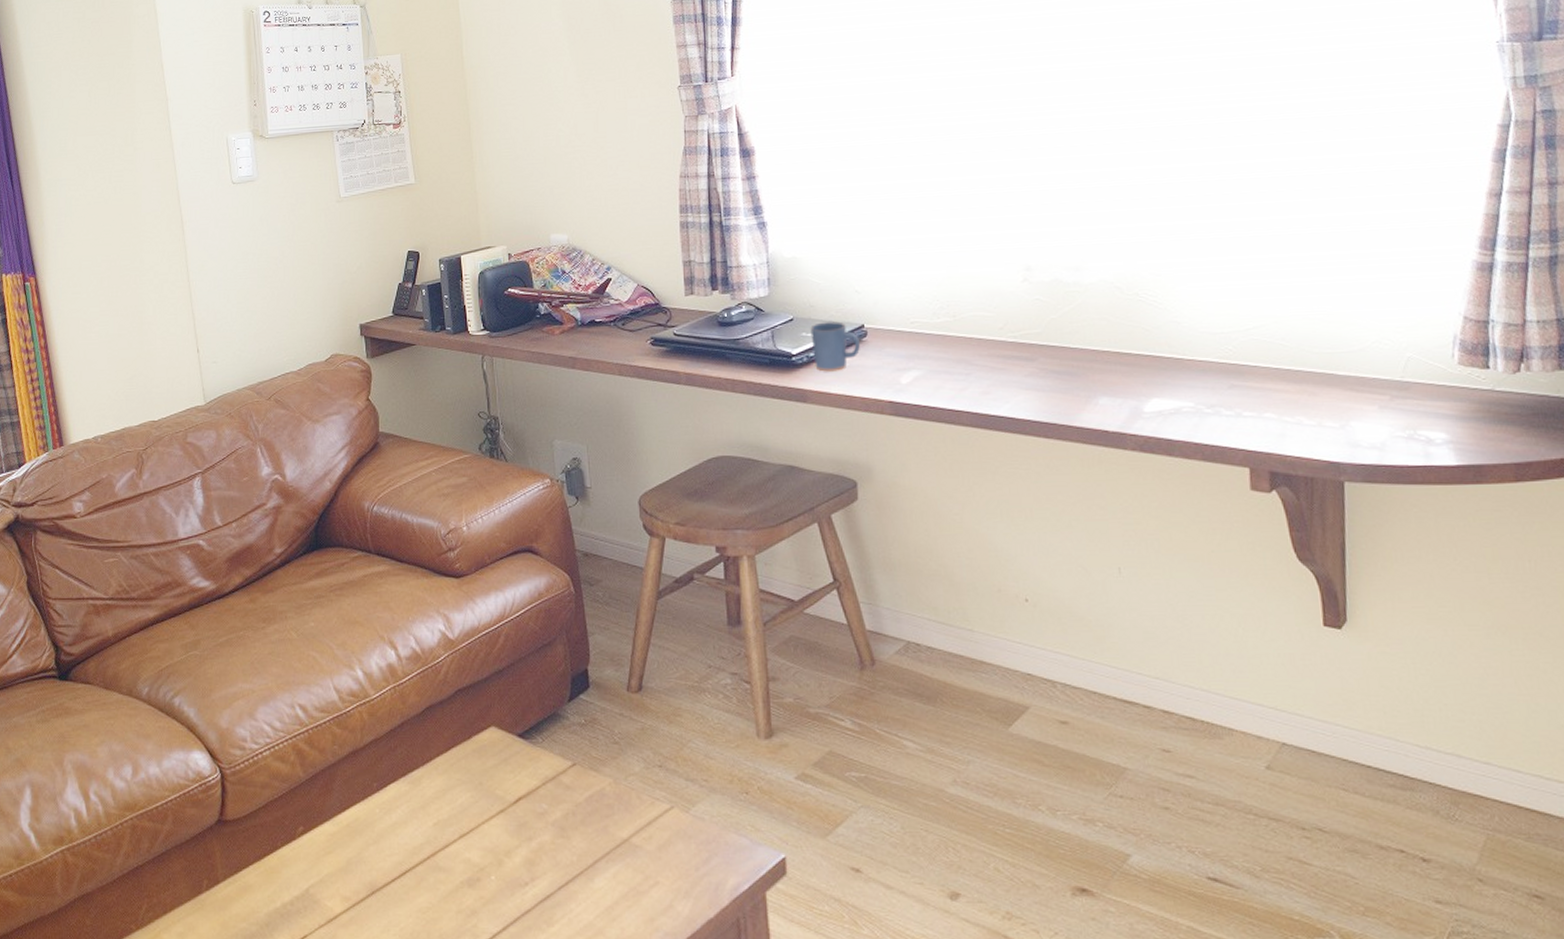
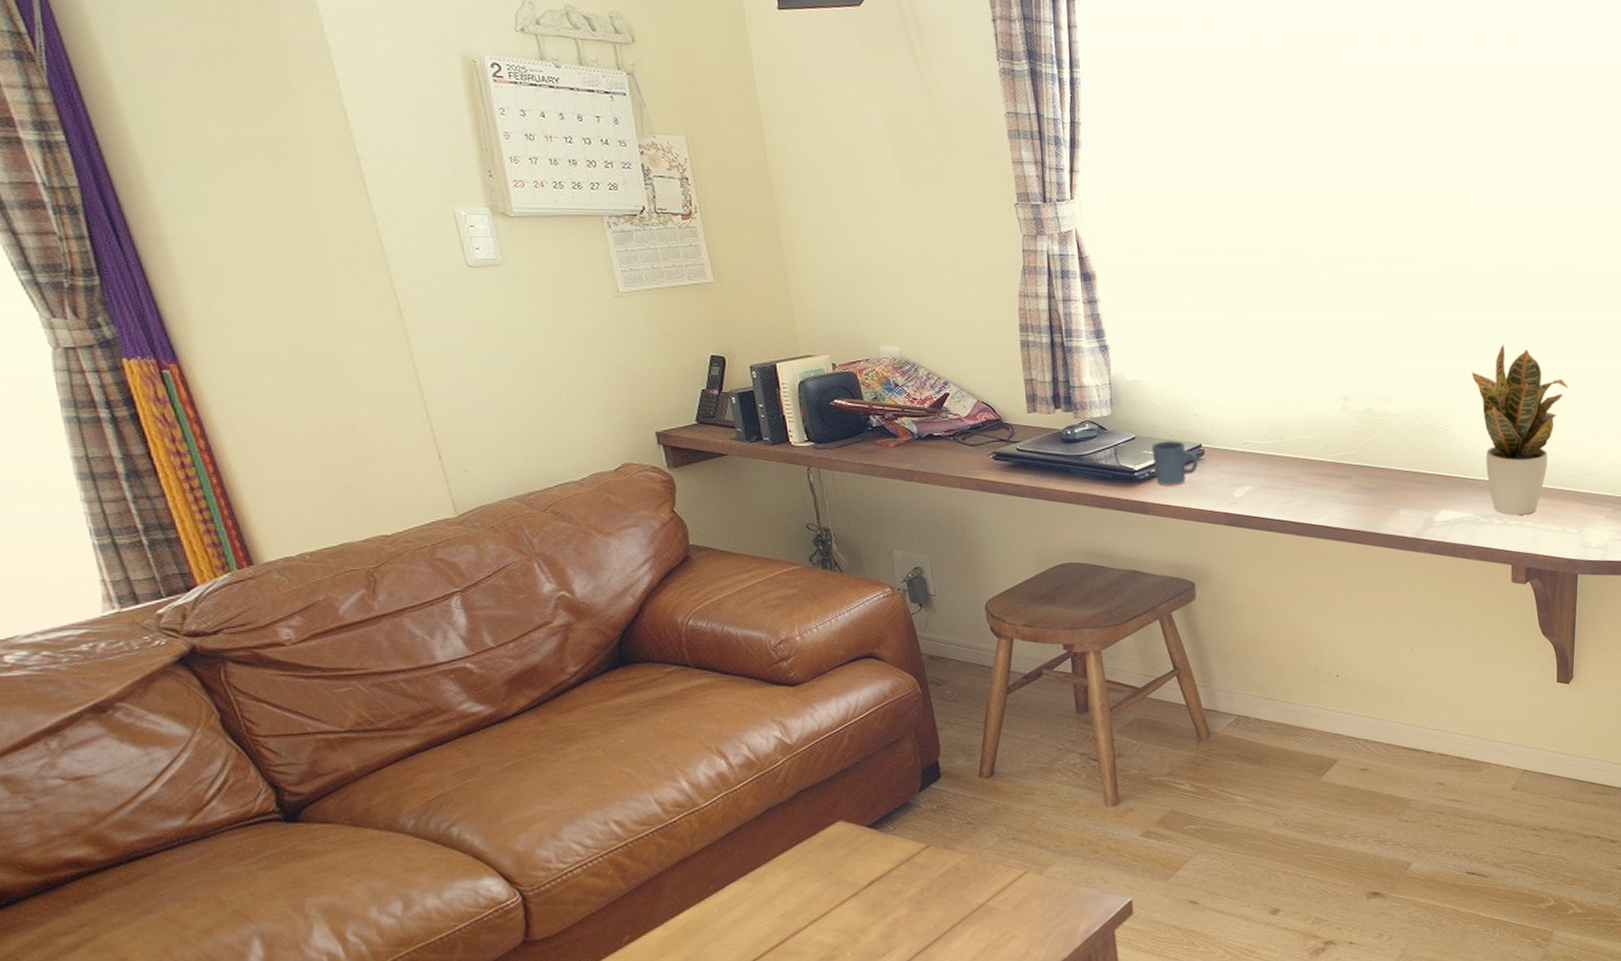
potted plant: none [1183,197,1315,405] -> present [1472,345,1569,516]

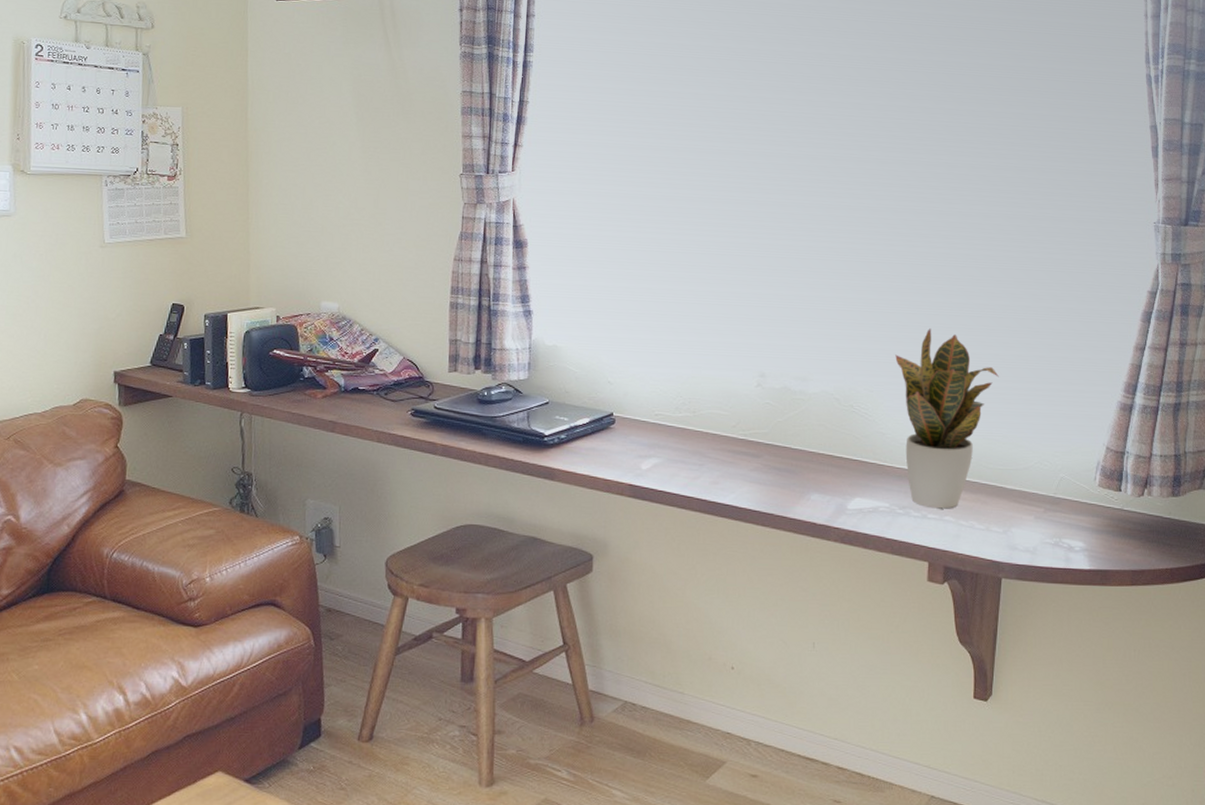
mug: present [1151,441,1198,486] -> none [563,407,608,454]

